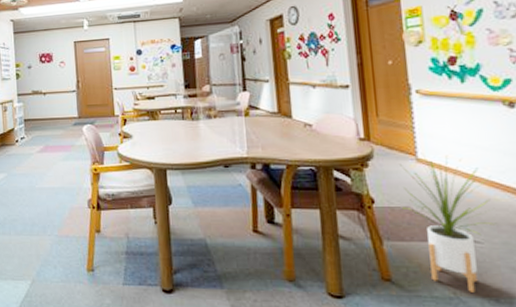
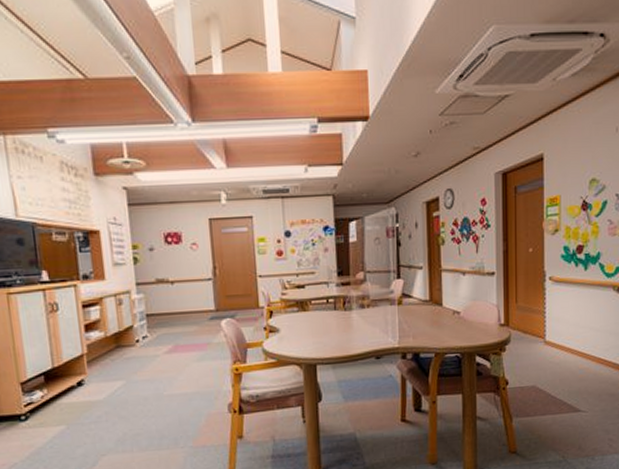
house plant: present [400,153,496,292] -> none [530,335,599,455]

